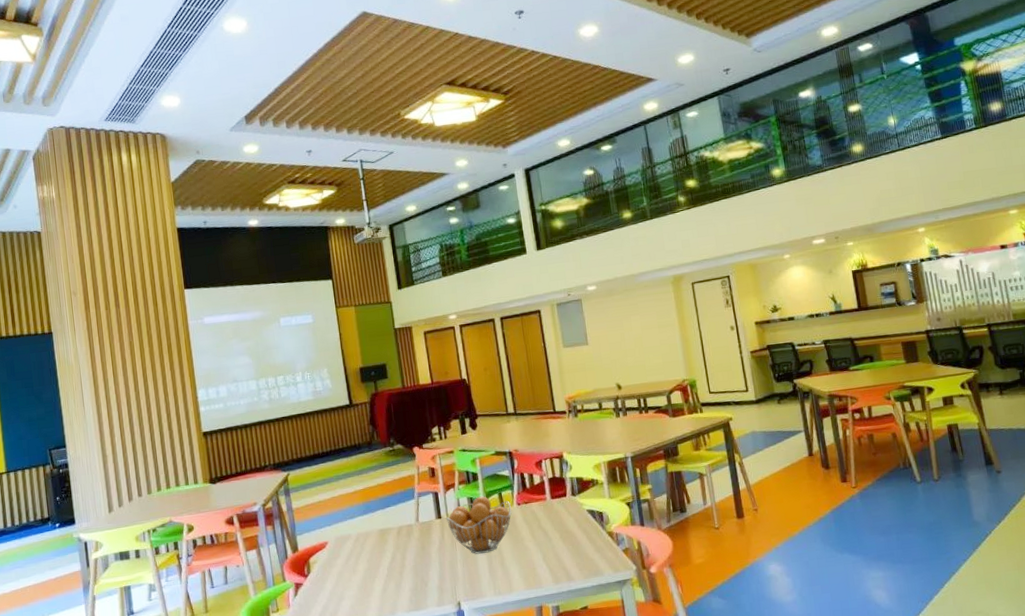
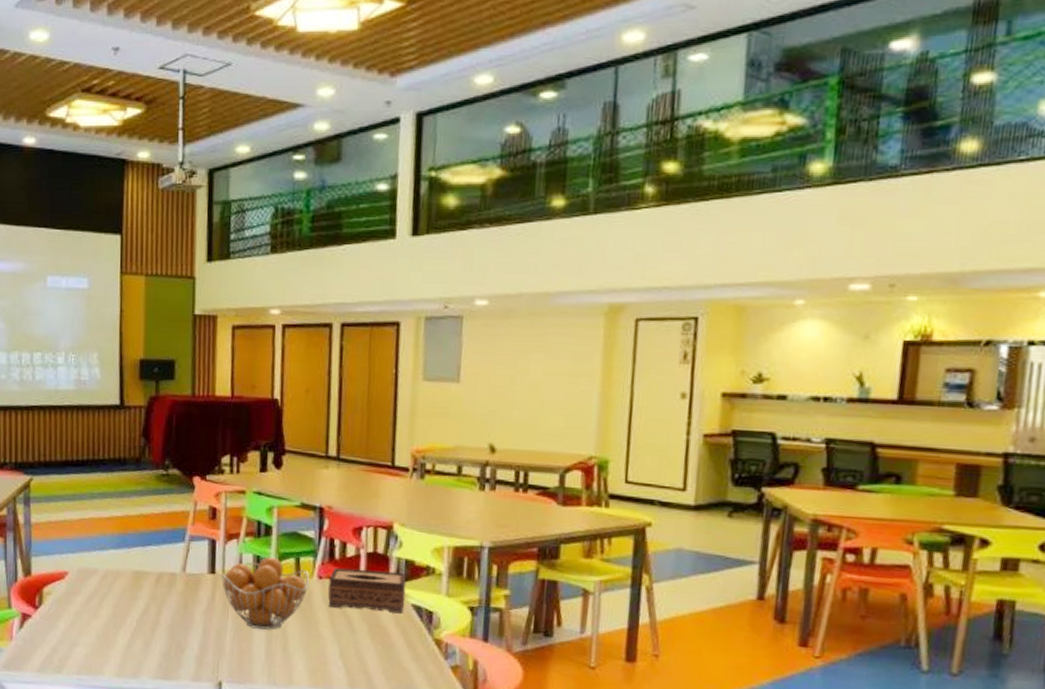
tissue box: none [525,488,582,525] -> present [328,568,407,614]

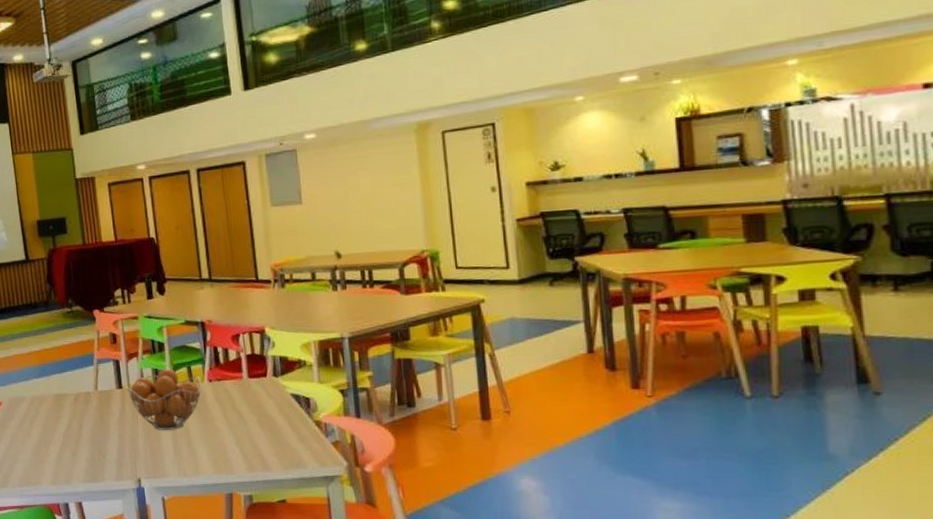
tissue box: present [328,568,407,614] -> none [218,368,285,404]

